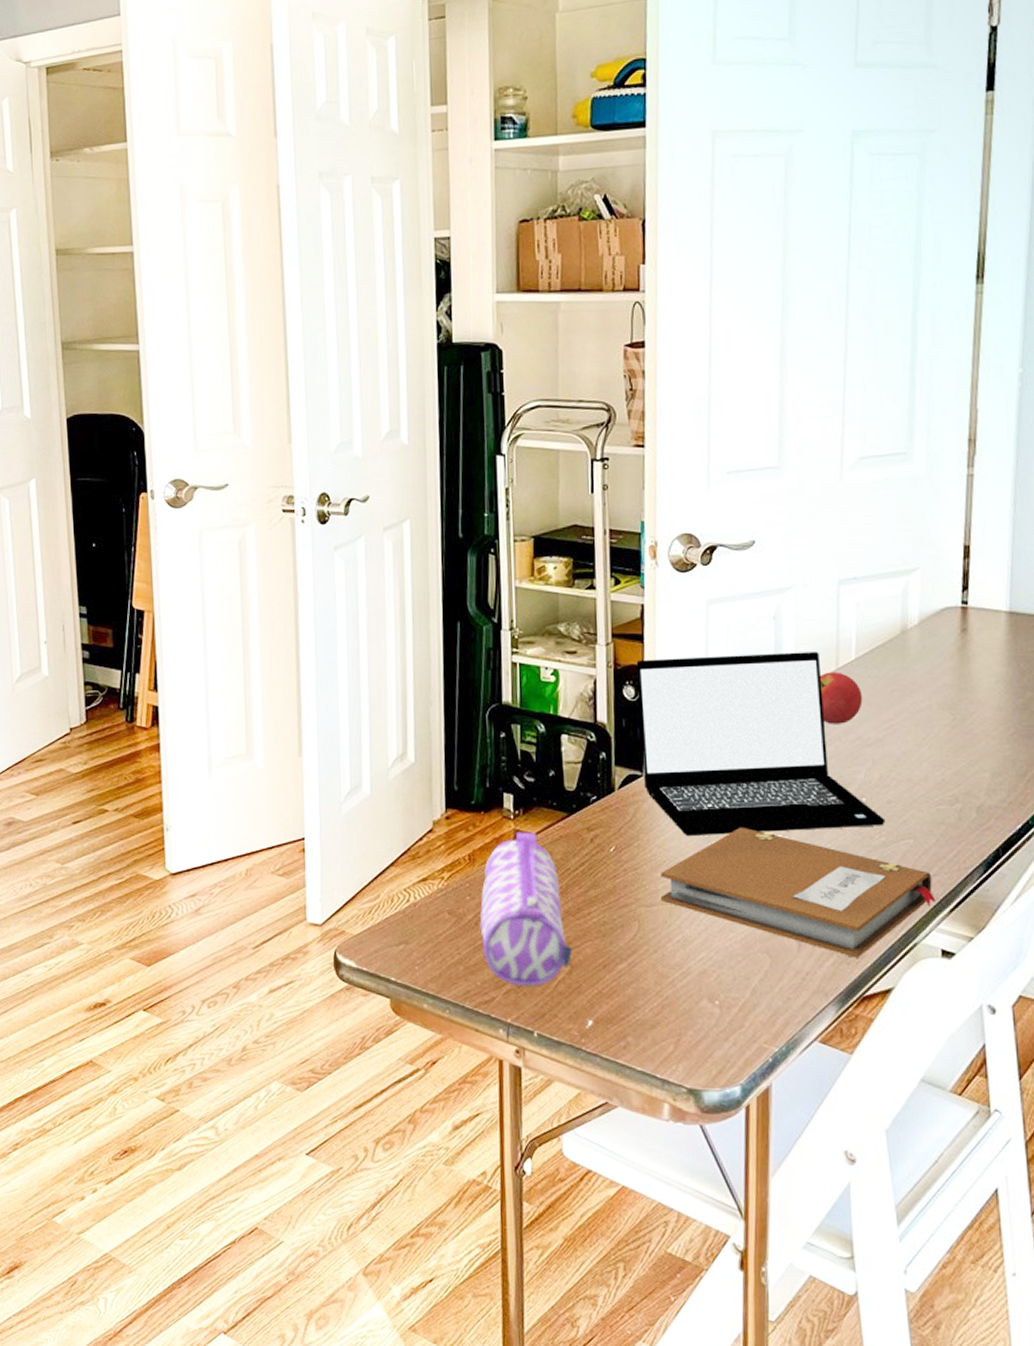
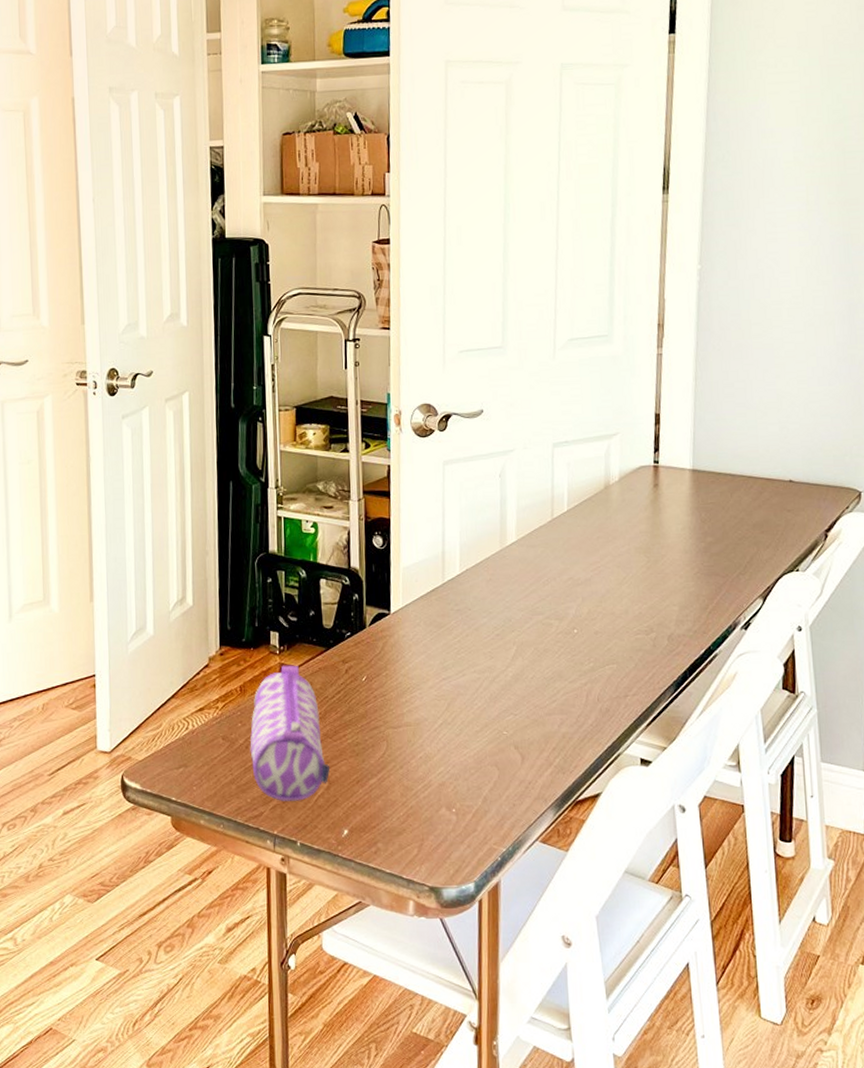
laptop computer: present [636,652,886,837] -> none [384,505,593,666]
notebook: present [660,827,936,958] -> none [405,656,636,768]
fruit: present [820,671,863,724] -> none [538,522,574,567]

